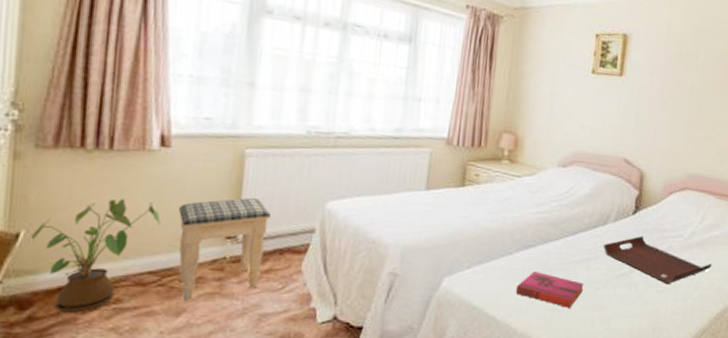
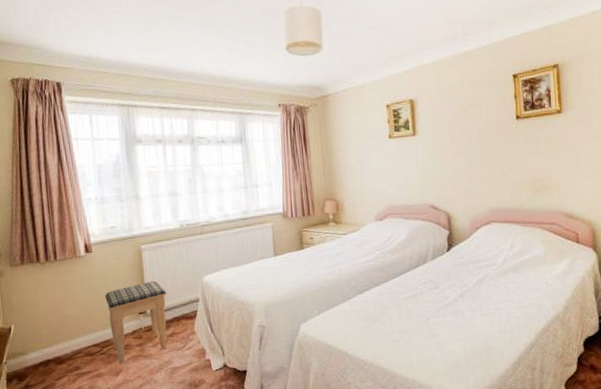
house plant: present [30,199,161,314] -> none [18,294,95,381]
hardback book: present [515,271,584,308] -> none [359,310,417,338]
serving tray: present [603,236,712,284] -> none [427,269,528,308]

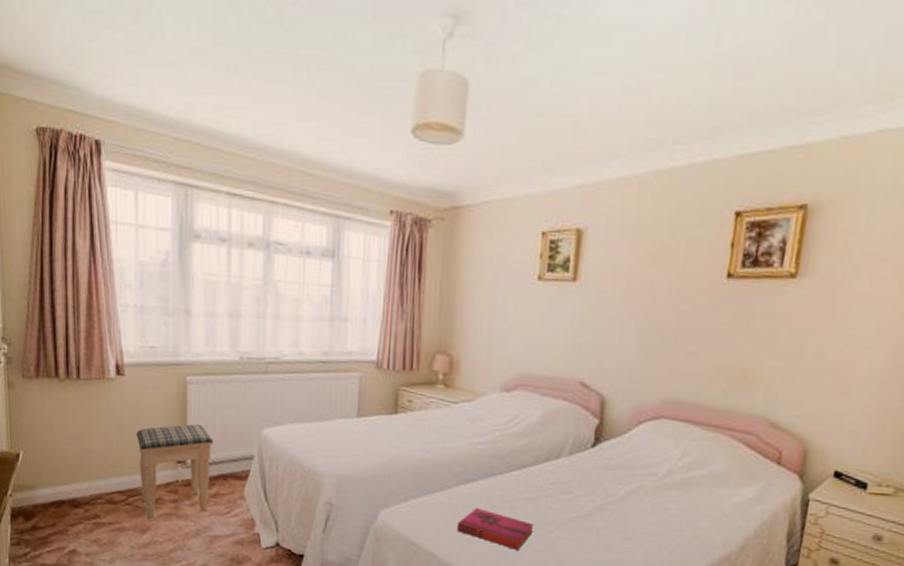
hardback book: none [359,310,417,338] -> present [456,508,534,550]

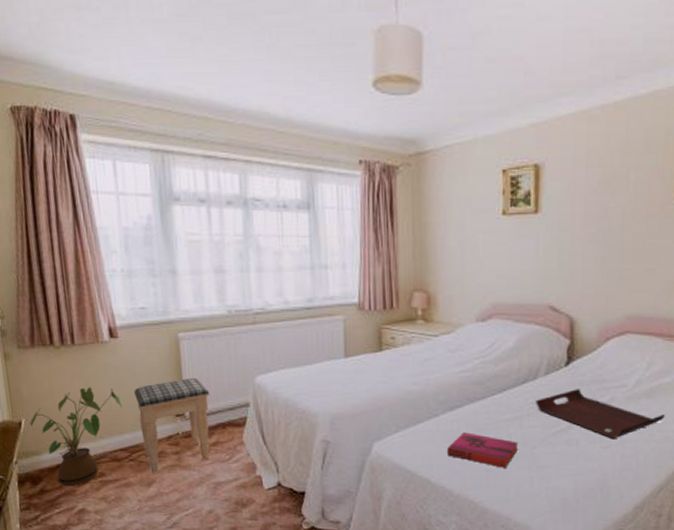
house plant: none [27,424,123,526] -> present [29,387,122,487]
serving tray: none [556,473,696,530] -> present [536,389,665,438]

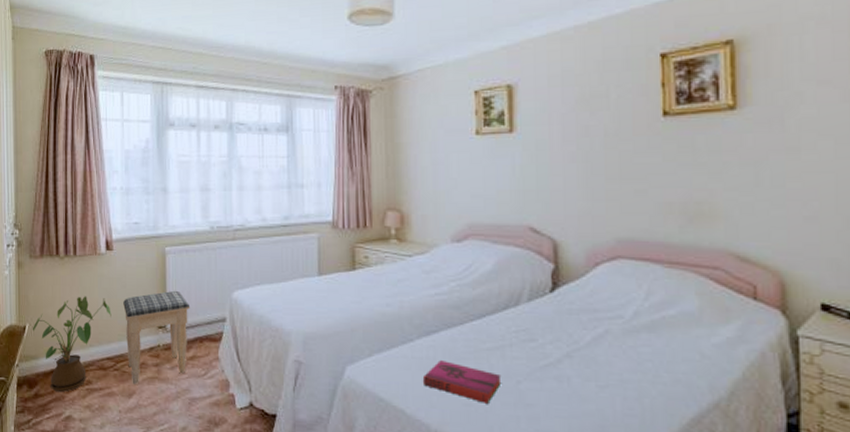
serving tray: present [536,389,665,438] -> none [519,318,672,377]

